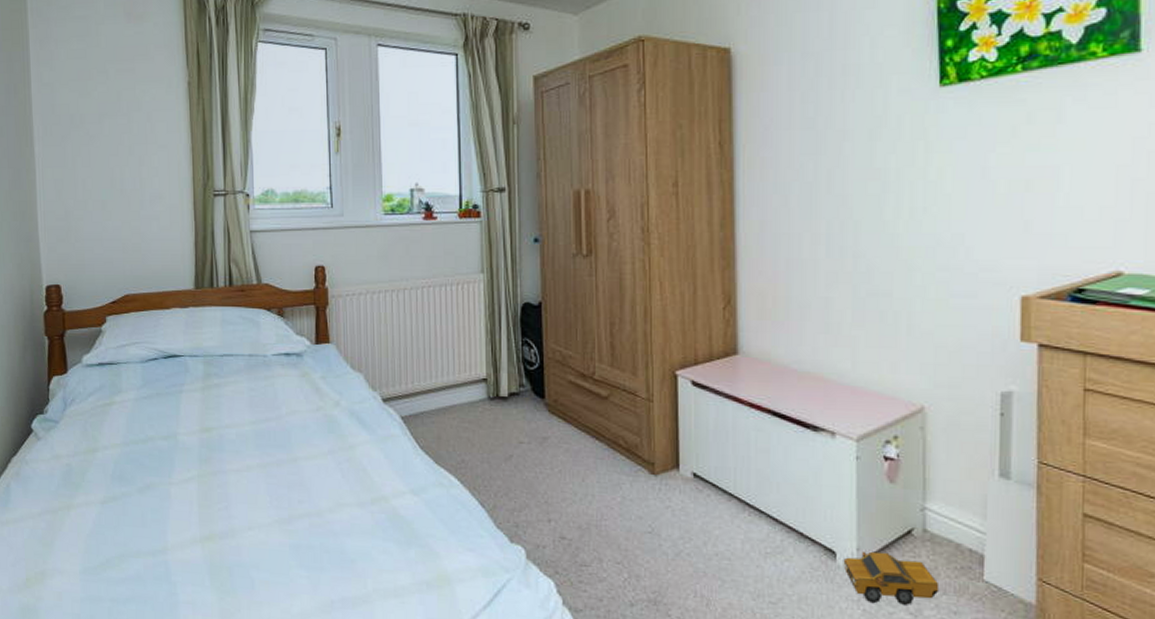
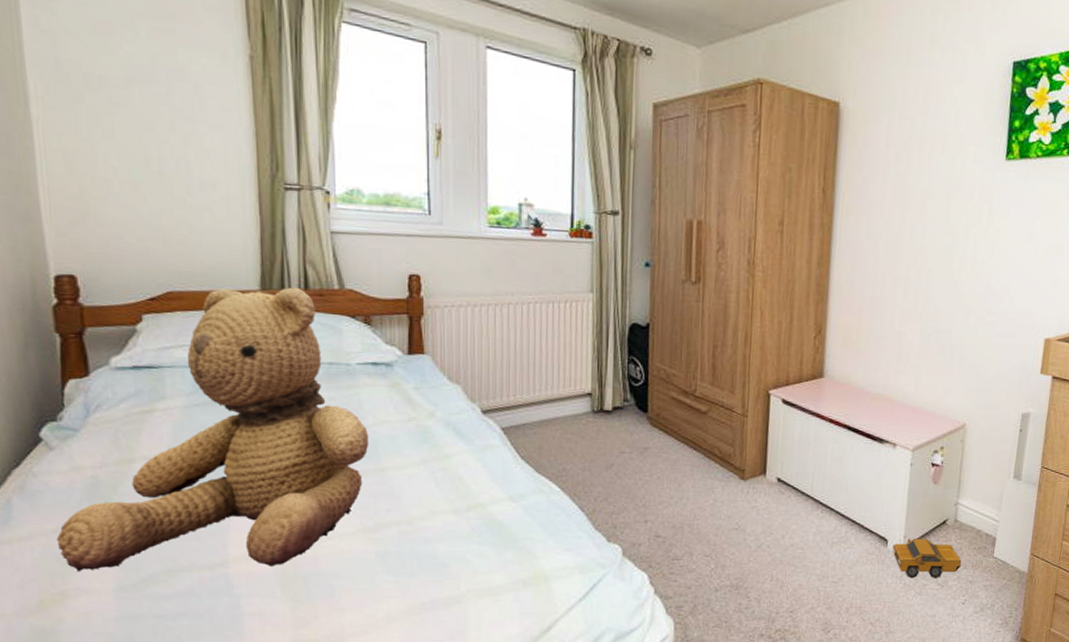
teddy bear: none [40,284,283,555] -> present [56,287,369,572]

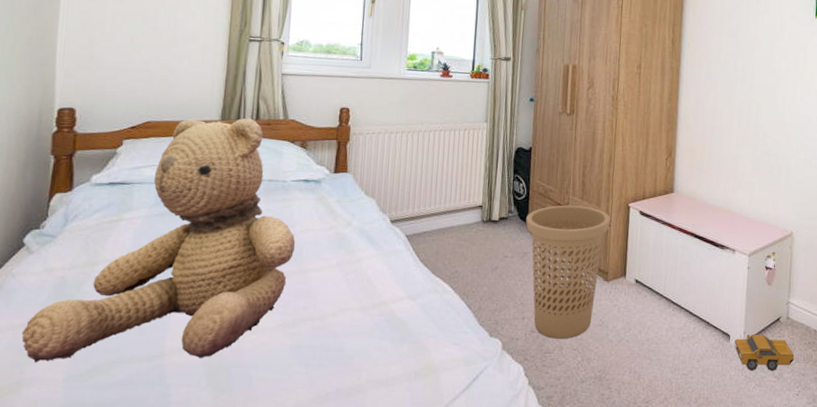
laundry basket: none [645,392,747,545] -> present [526,205,610,339]

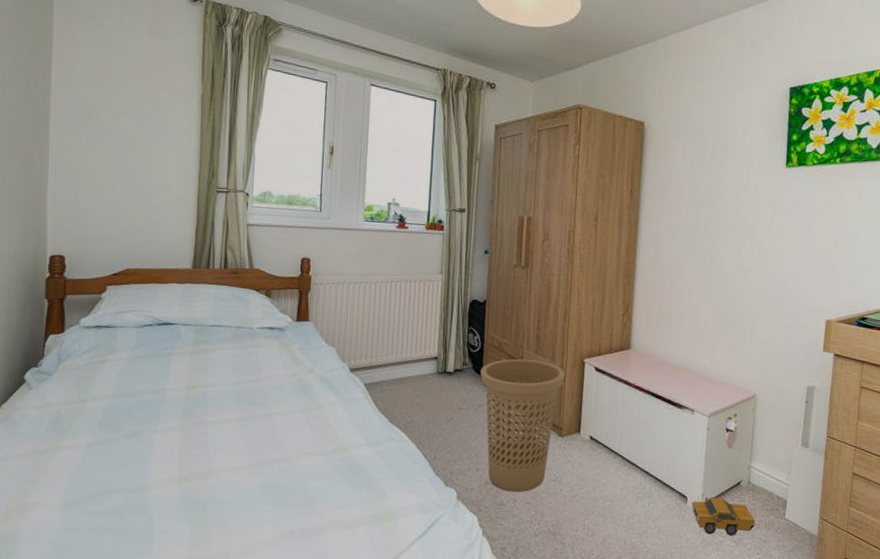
teddy bear: present [22,118,296,363] -> none [25,266,262,492]

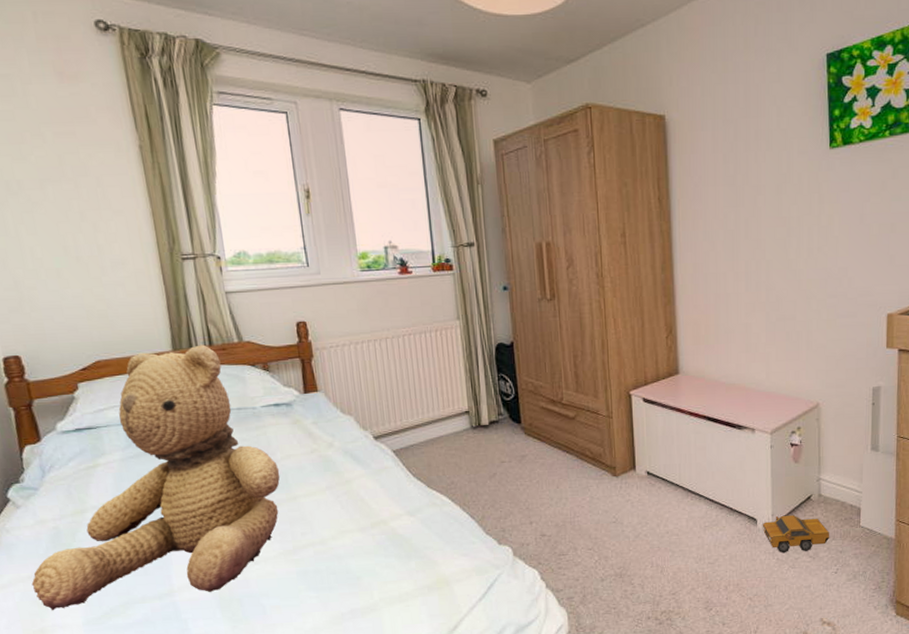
teddy bear: none [25,266,262,492] -> present [31,344,281,611]
laundry basket: present [480,358,565,492] -> none [518,399,611,541]

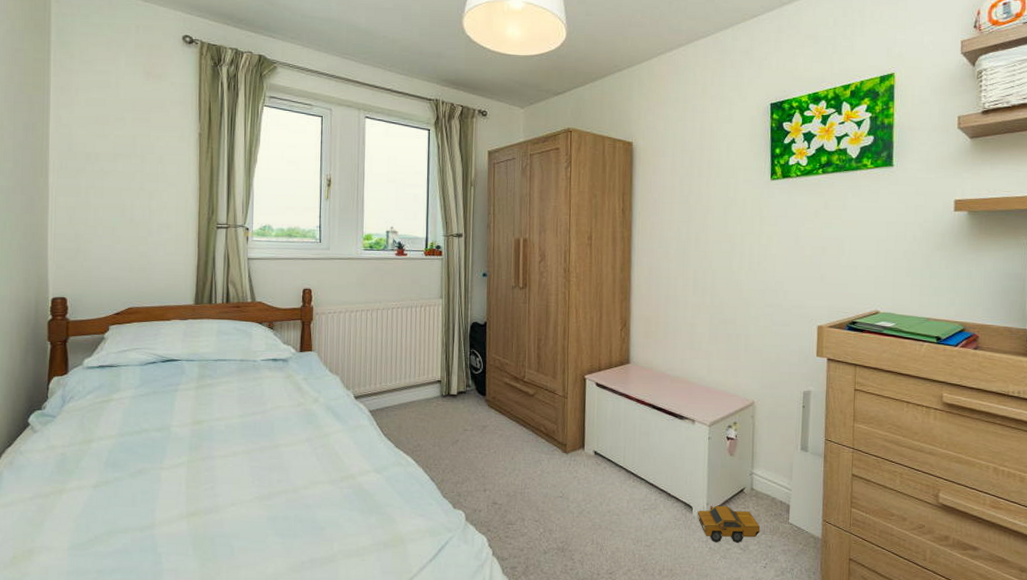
teddy bear: present [31,344,281,611] -> none [31,301,268,533]

